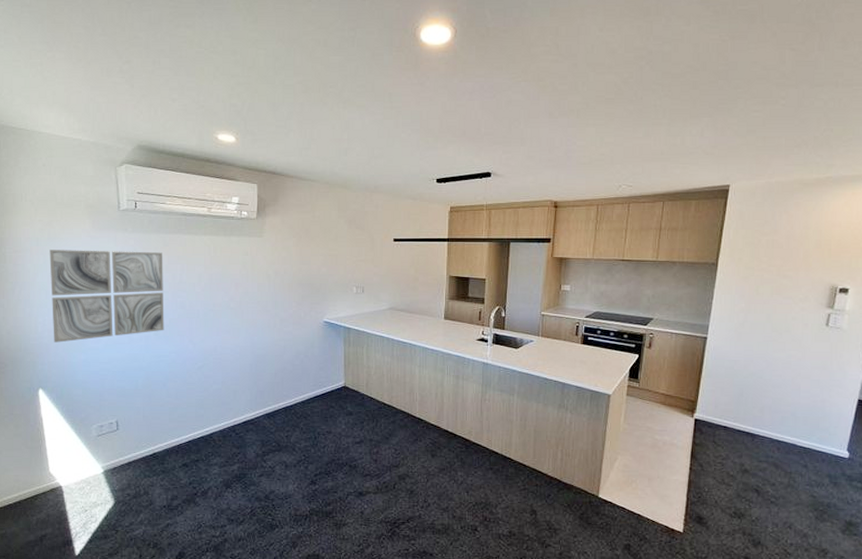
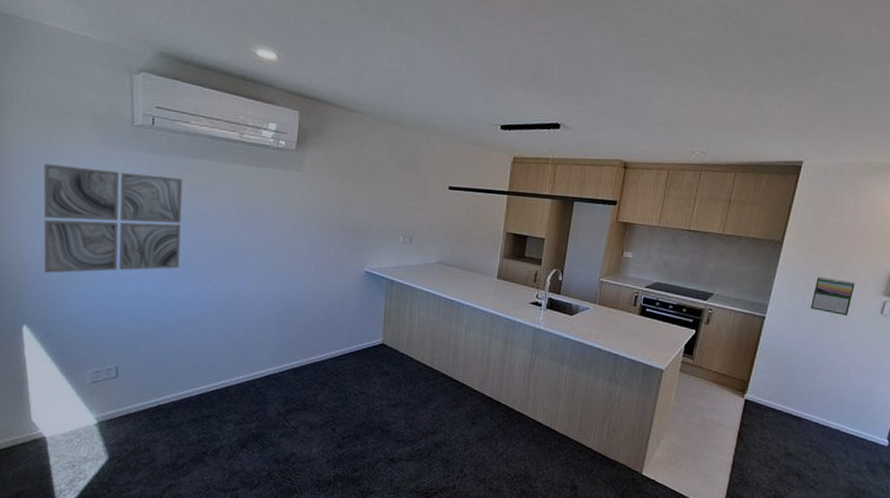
calendar: none [752,294,796,330] -> present [810,276,855,315]

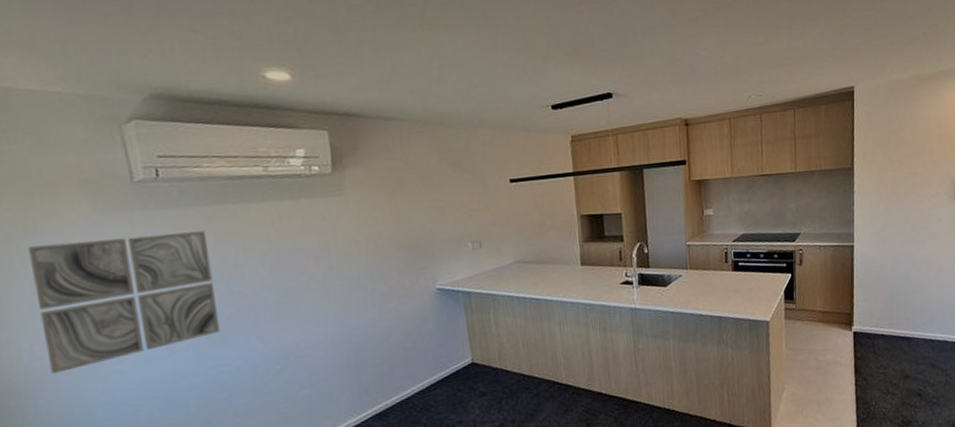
calendar: present [810,276,855,315] -> none [892,193,929,229]

